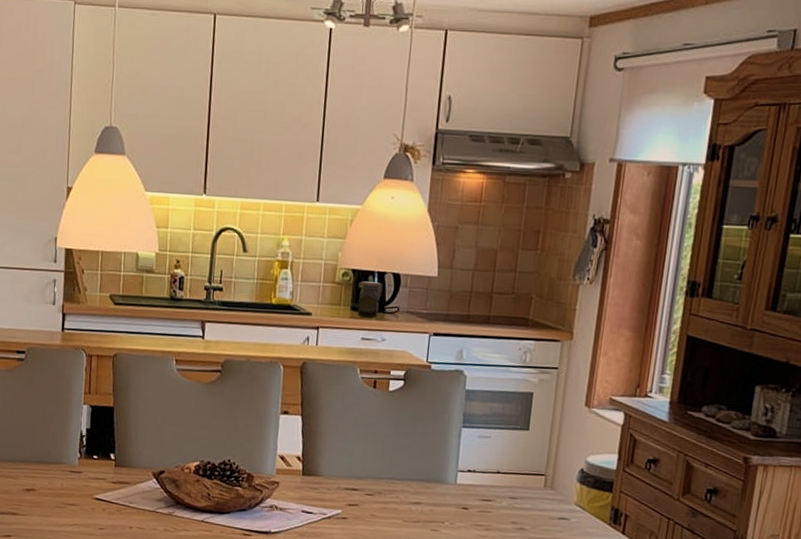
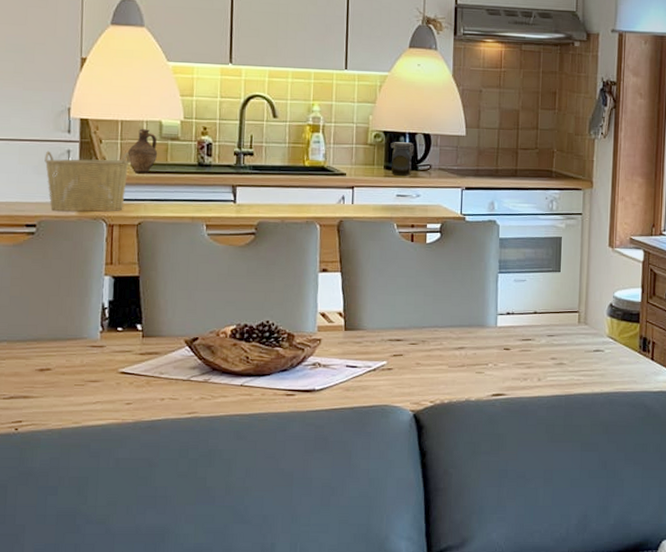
basket: none [33,279,109,343] -> present [44,151,130,213]
ceramic jug: none [106,259,134,305] -> present [127,128,158,173]

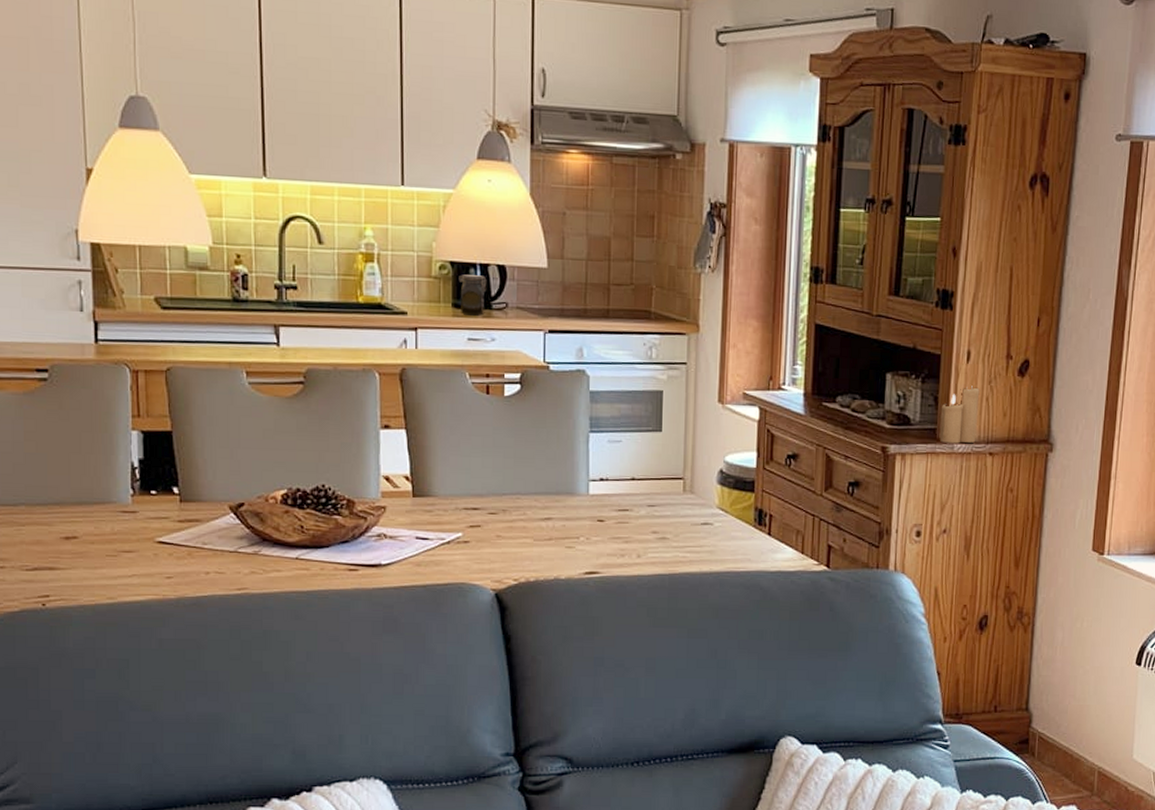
basket: present [44,151,130,213] -> none [52,281,152,356]
ceramic jug: present [127,128,158,173] -> none [149,255,185,309]

